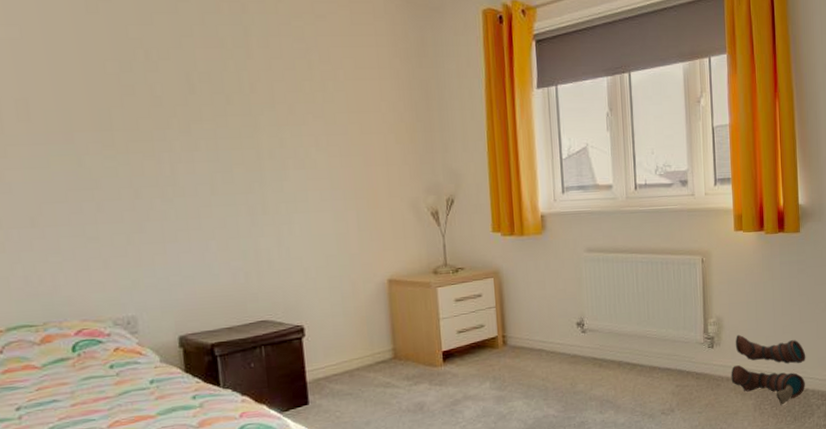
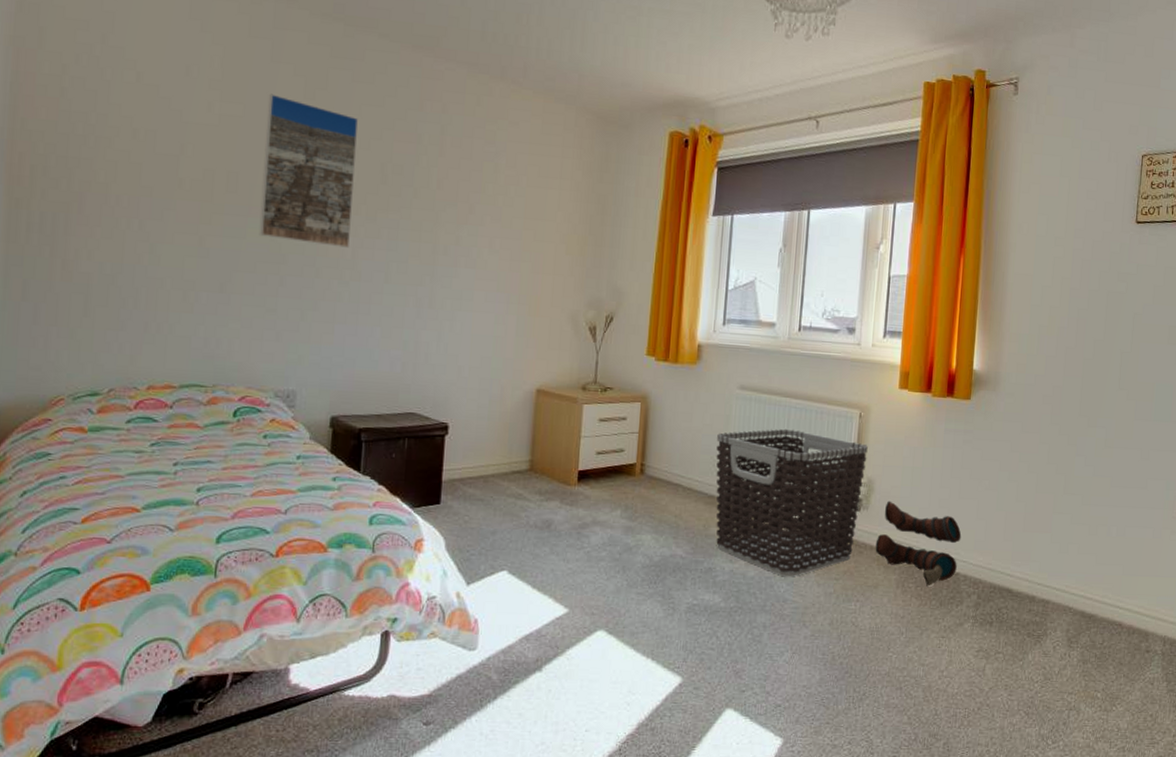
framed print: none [46,11,166,165] -> present [259,93,359,248]
clothes hamper: none [572,282,714,418] -> present [716,428,868,577]

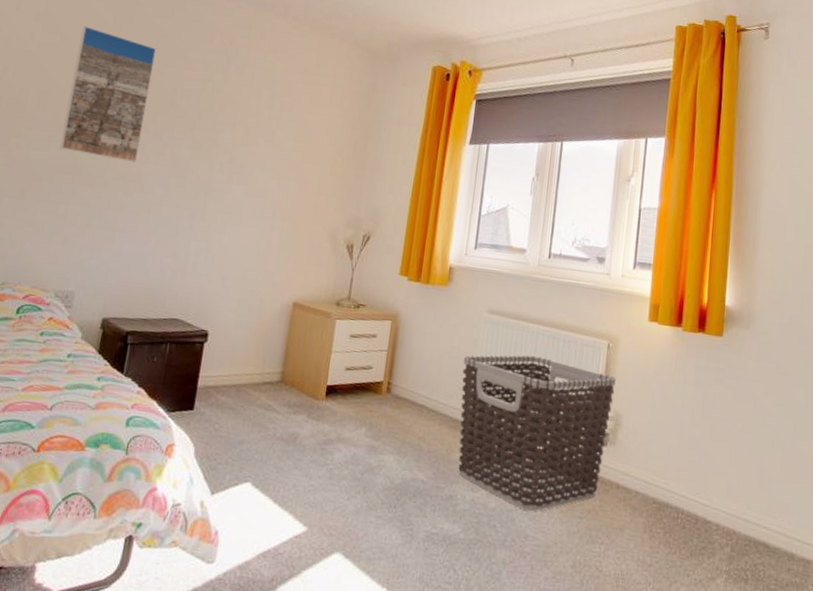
boots: present [875,501,962,587] -> none [621,437,714,534]

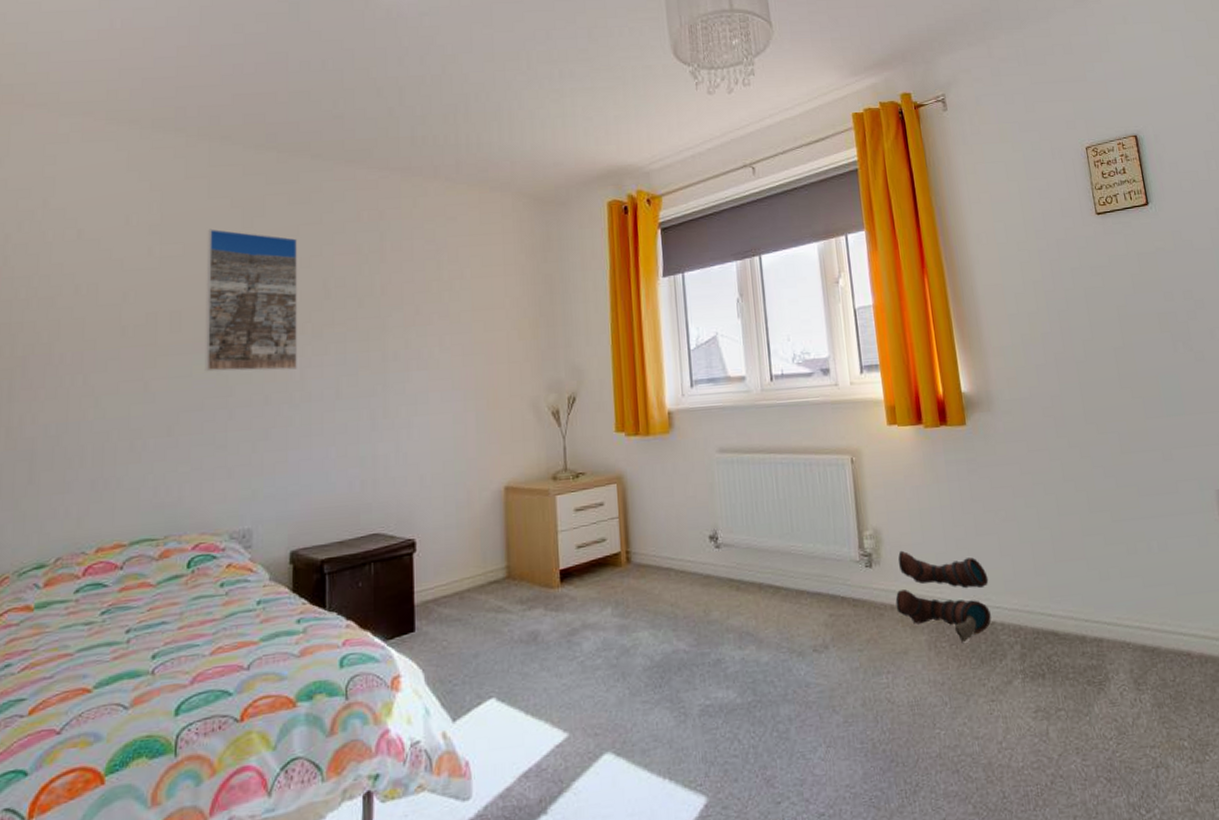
clothes hamper: present [458,355,616,512] -> none [703,487,872,657]
boots: none [621,437,714,534] -> present [895,550,991,643]

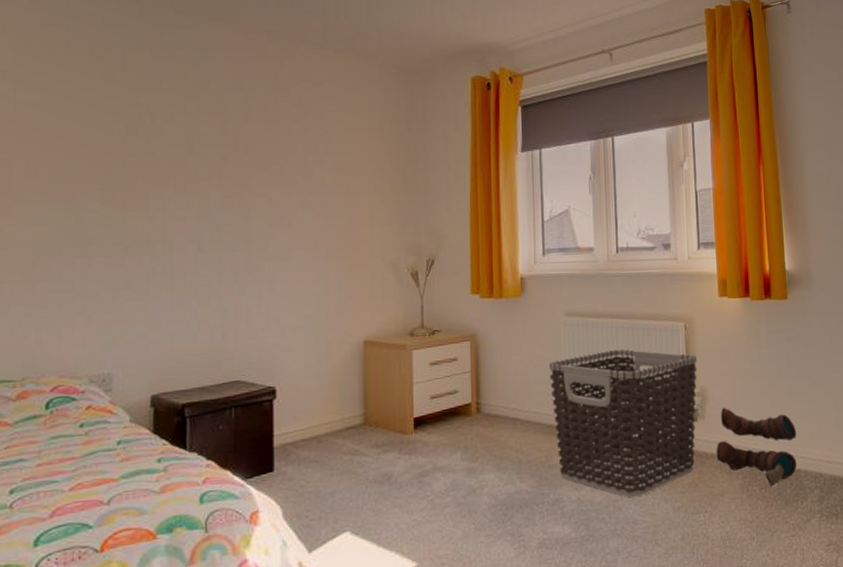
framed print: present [204,228,298,372] -> none [63,78,161,223]
clothes hamper: none [703,487,872,657] -> present [549,349,697,498]

